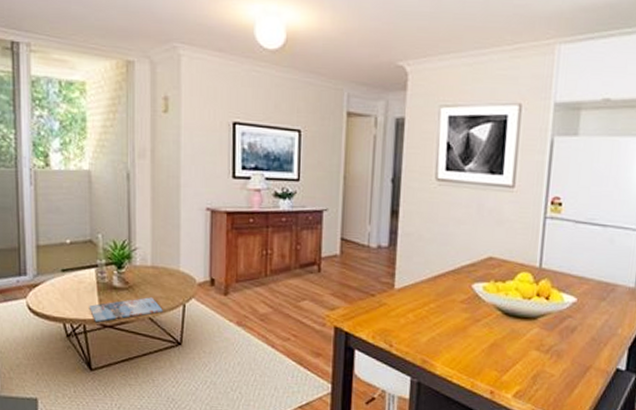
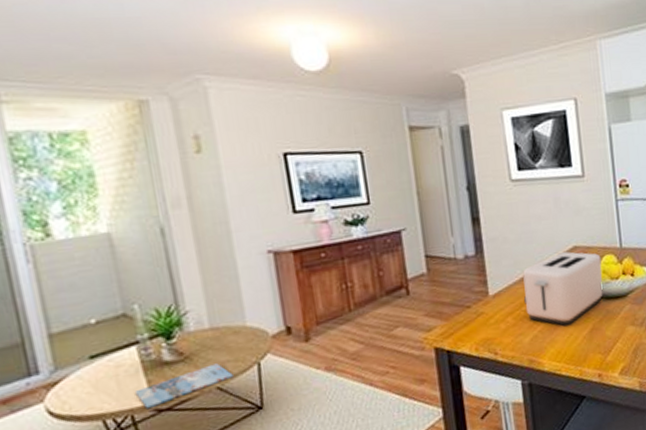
toaster: none [427,261,516,334] -> present [523,252,603,326]

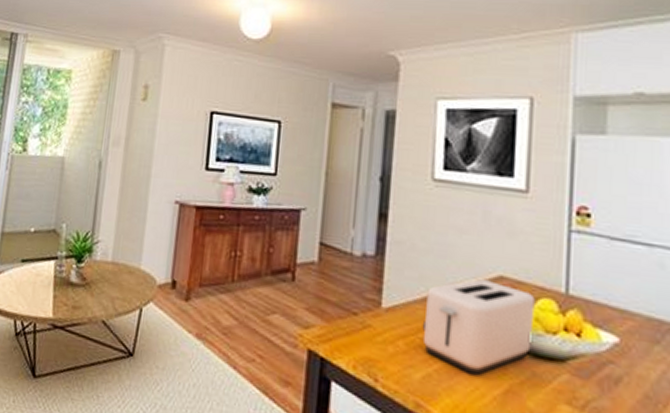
magazine: present [134,363,233,410] -> none [42,296,118,322]

